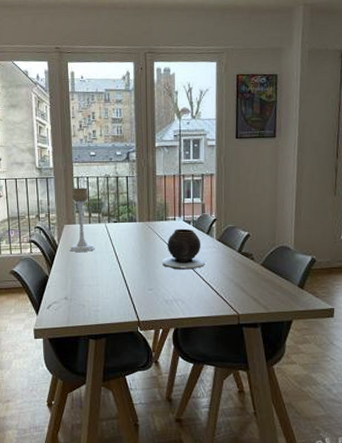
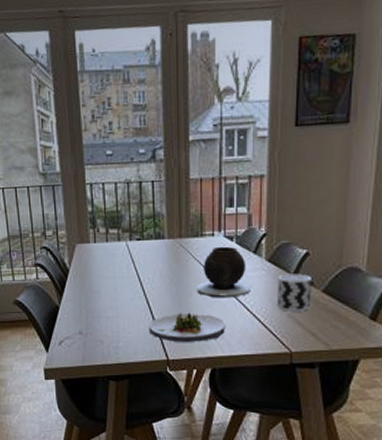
candle holder: present [70,187,95,252] -> none [83,196,114,277]
salad plate: none [123,282,186,307] -> present [148,313,226,343]
cup: none [226,251,253,281] -> present [278,273,312,312]

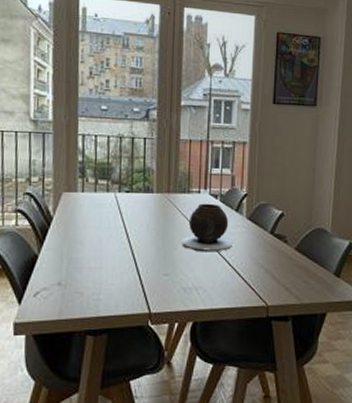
salad plate: present [148,313,226,343] -> none [132,265,209,296]
cup: present [278,273,312,312] -> none [256,232,286,267]

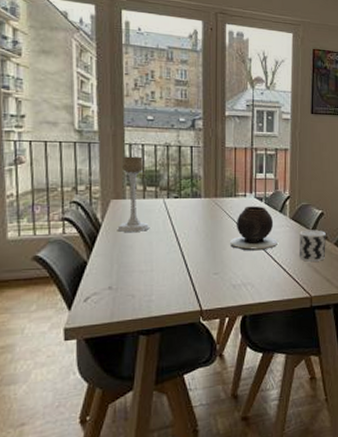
candle holder: none [68,147,101,226] -> present [117,156,150,232]
cup: none [256,232,286,267] -> present [300,230,326,262]

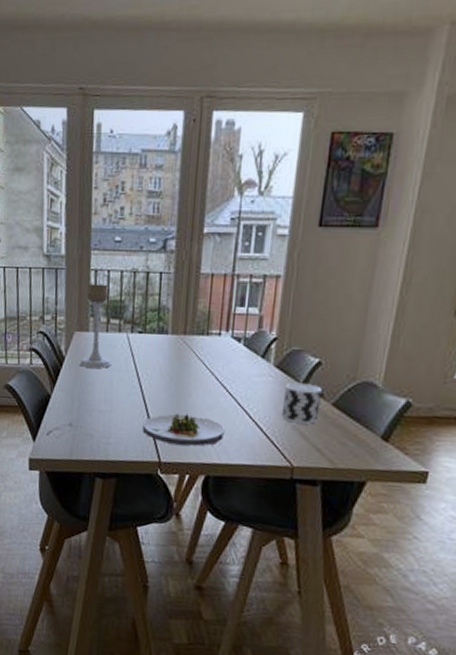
salad plate: none [183,265,256,293] -> present [142,413,225,446]
vase: present [230,206,279,251] -> none [197,347,257,403]

